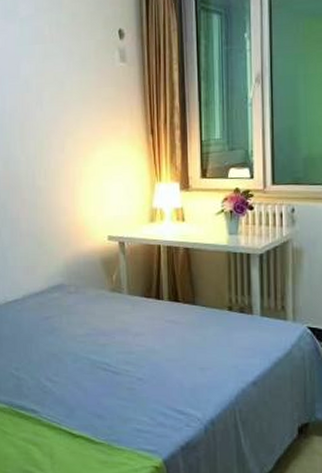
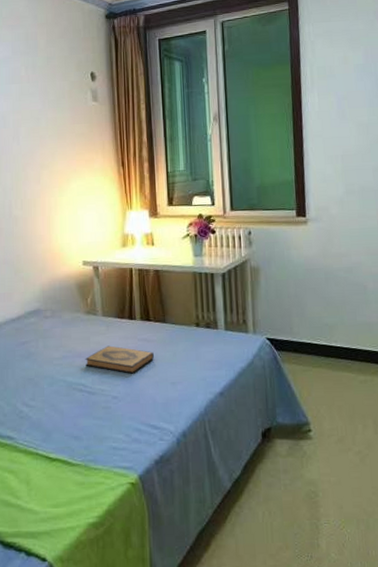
hardback book: none [109,325,182,356] -> present [85,345,154,374]

